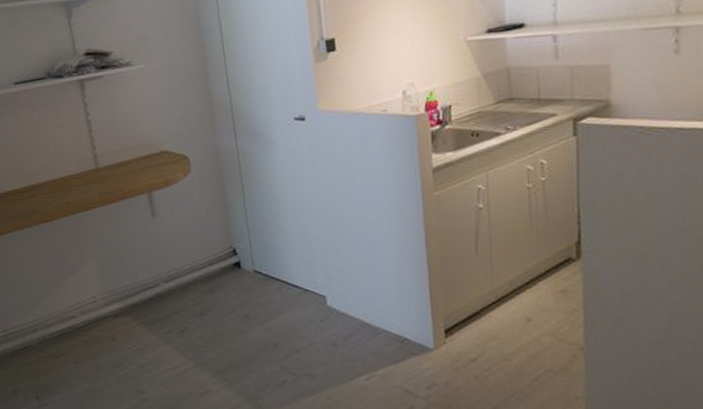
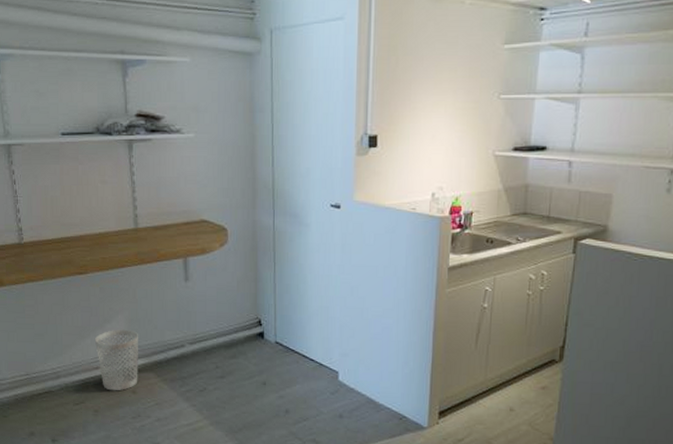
wastebasket: none [68,273,116,340] -> present [95,329,138,391]

